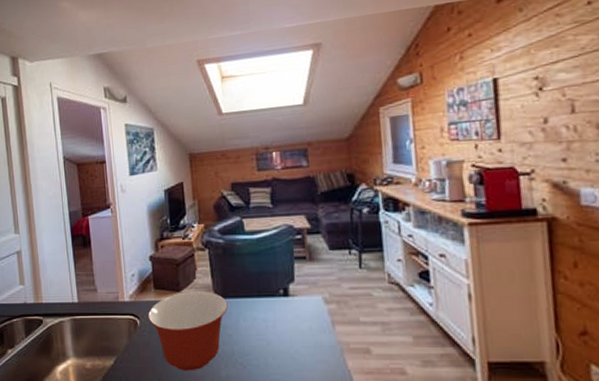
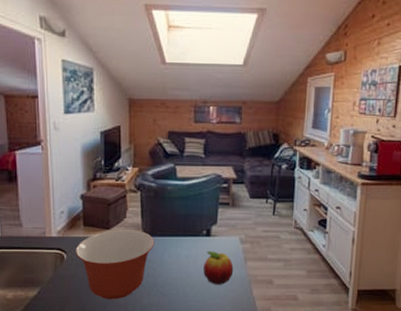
fruit: none [284,314,321,354] -> present [204,251,234,285]

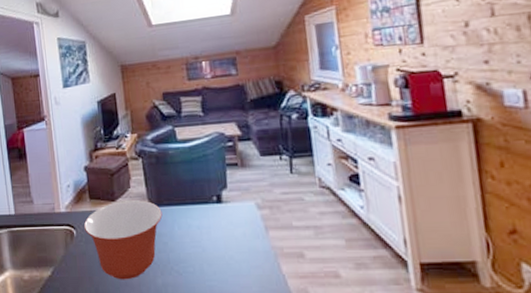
fruit: present [204,251,234,285] -> none [219,220,255,260]

